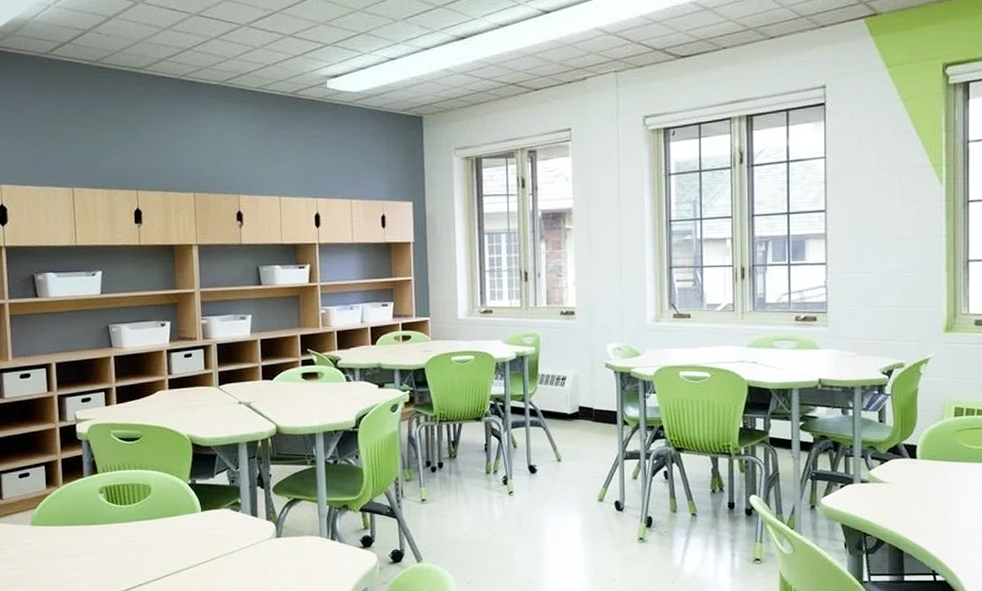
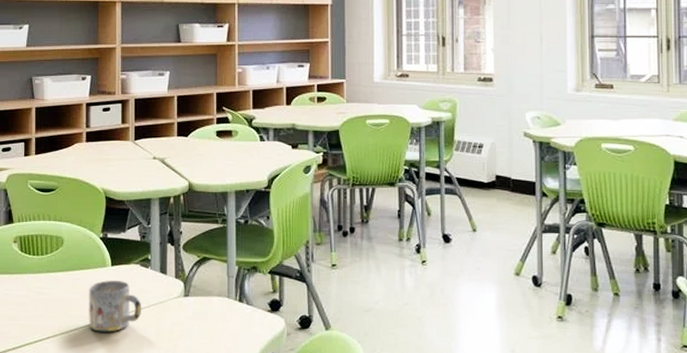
mug: none [179,526,235,576] -> present [88,281,142,332]

